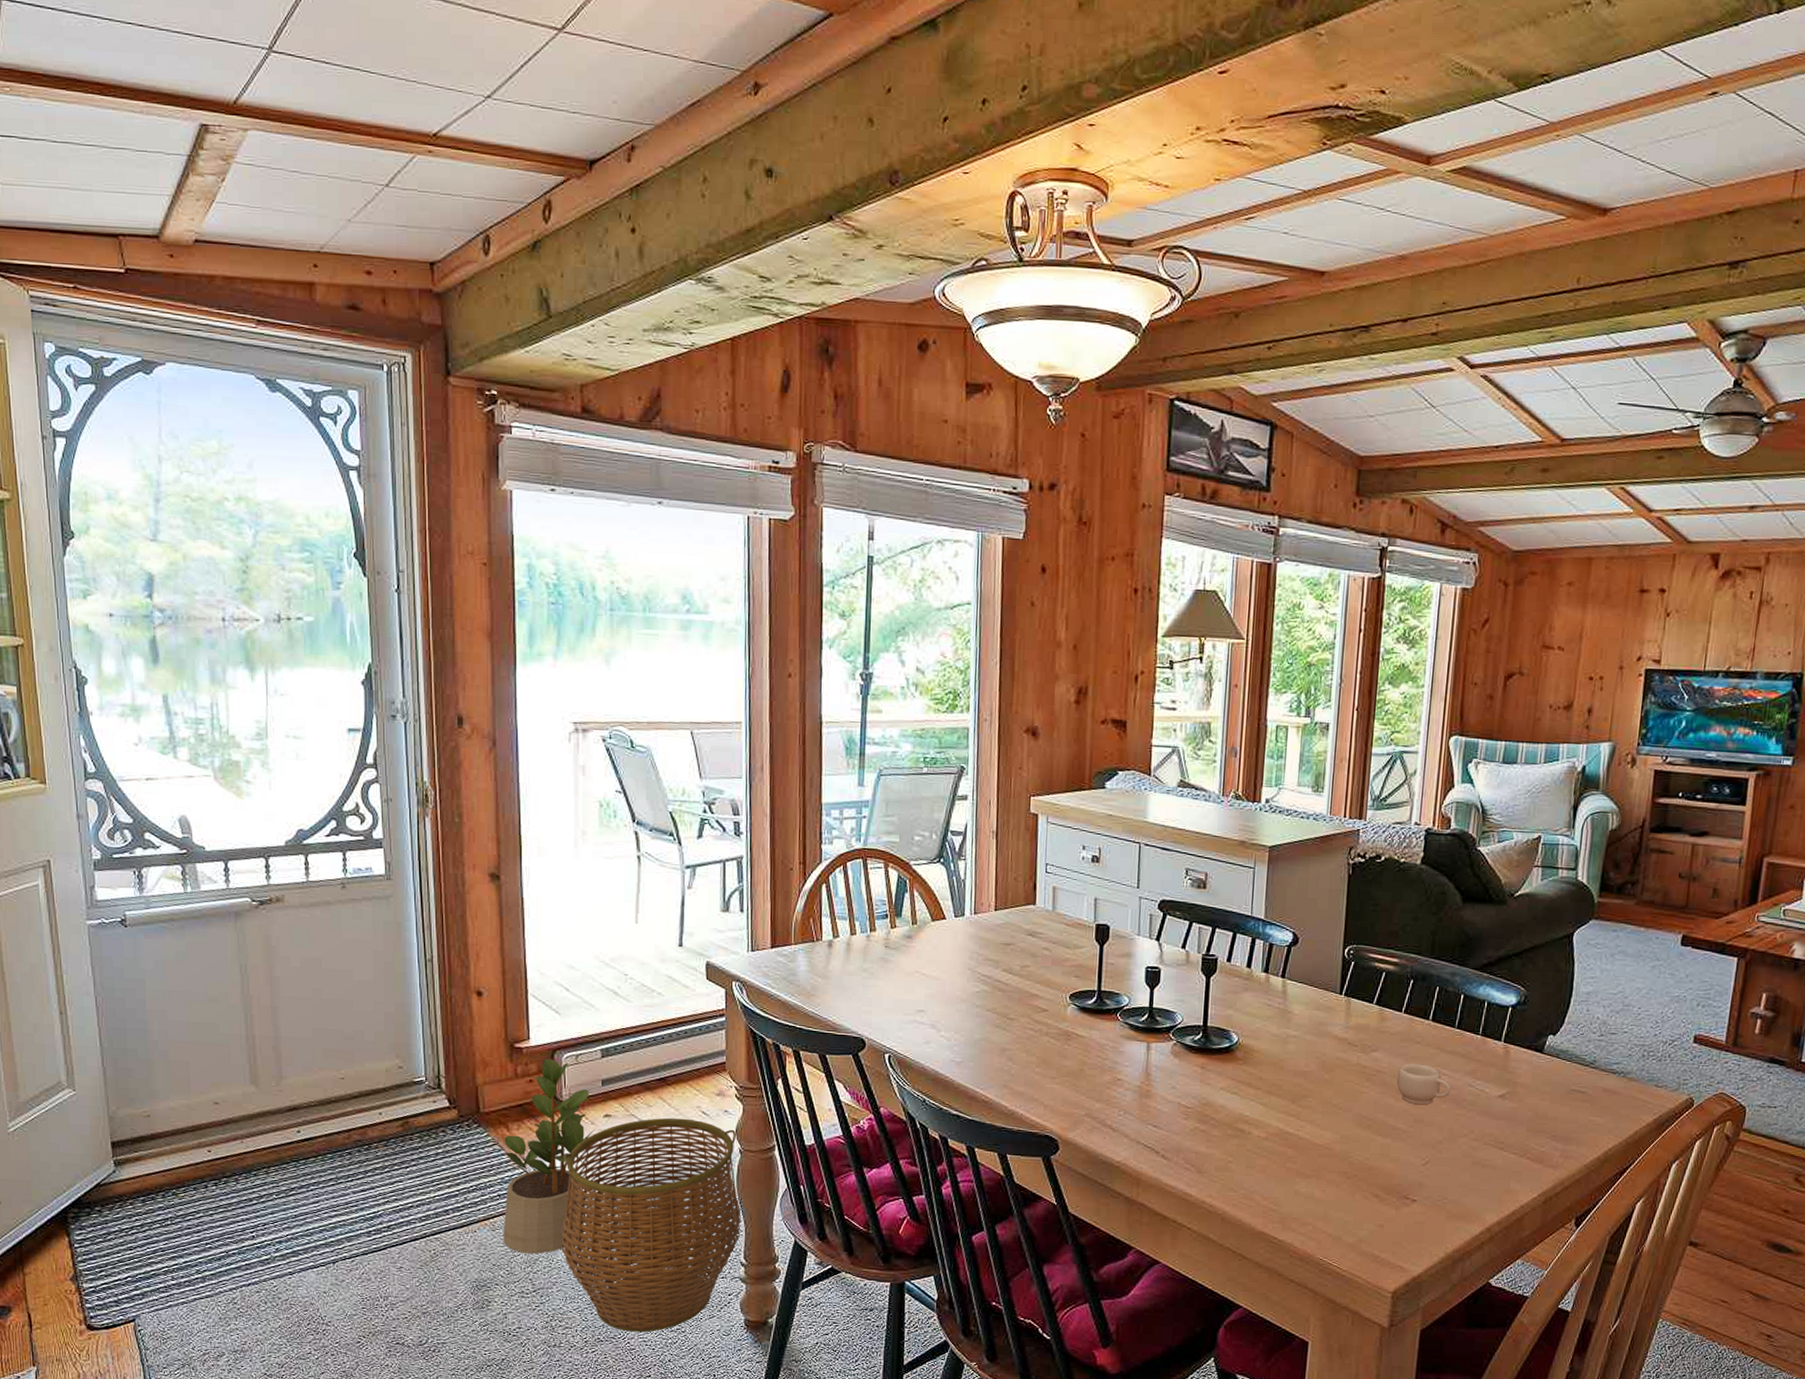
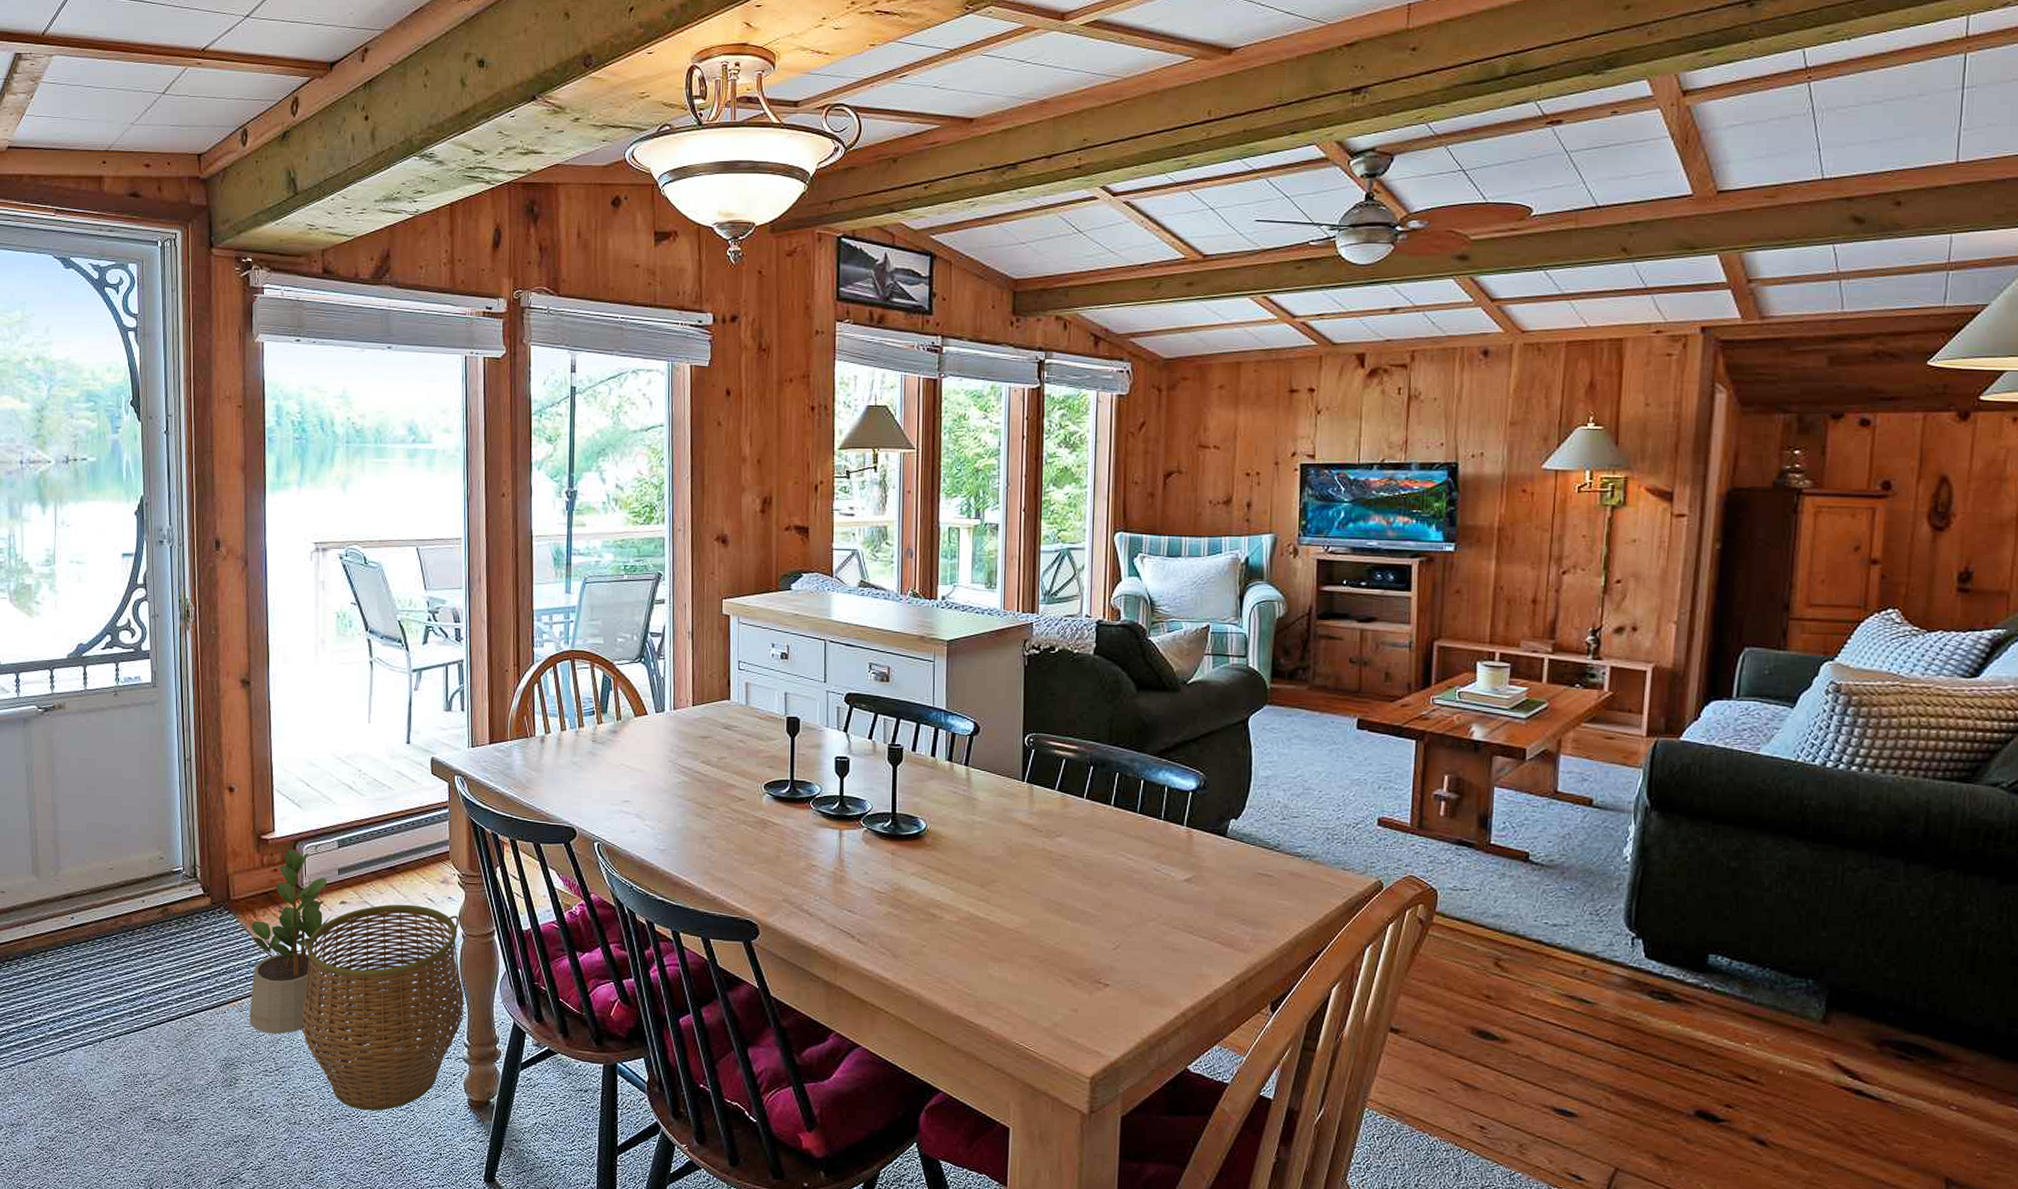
cup: present [1396,1063,1451,1105] -> none [1082,848,1137,890]

